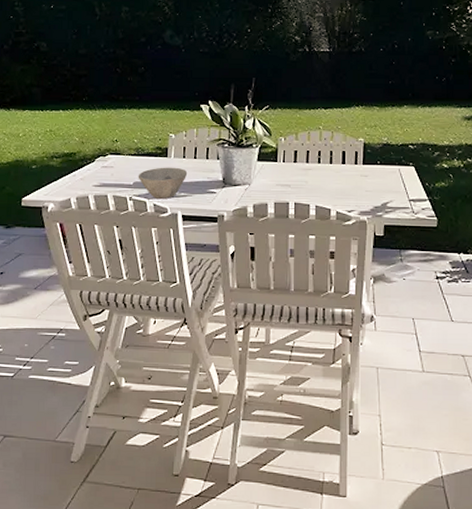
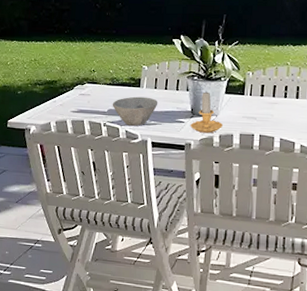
candle: none [223,158,256,203] -> present [191,90,223,133]

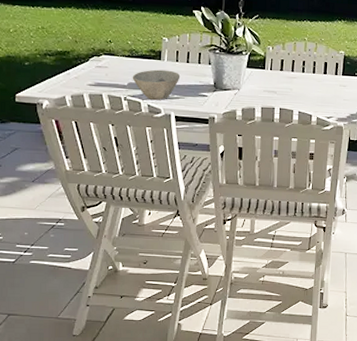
candle: present [191,90,223,133] -> none [214,64,245,107]

